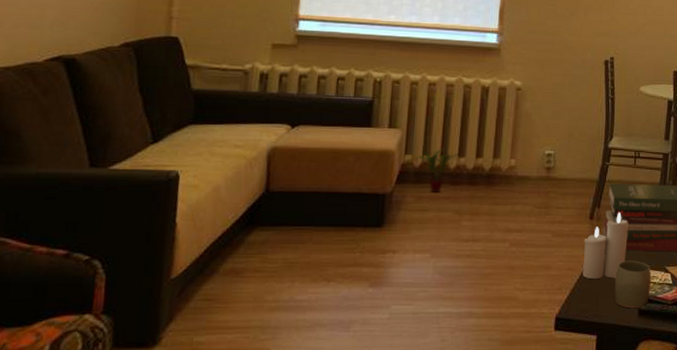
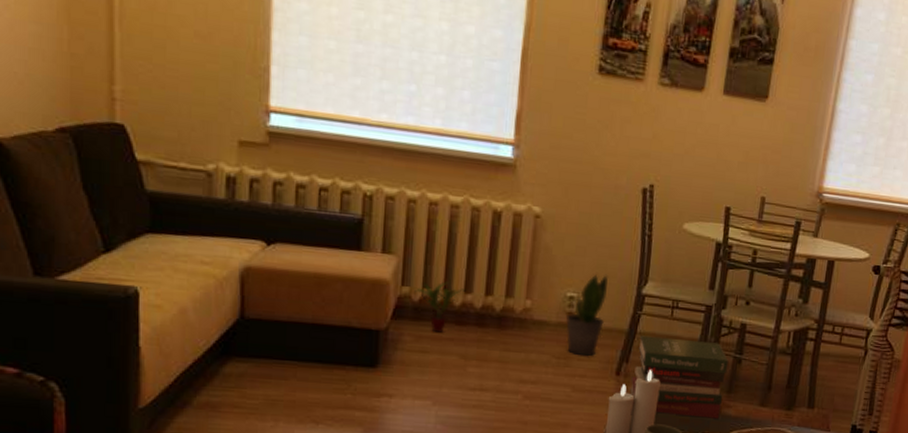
potted plant: none [545,133,580,204] -> present [566,274,608,356]

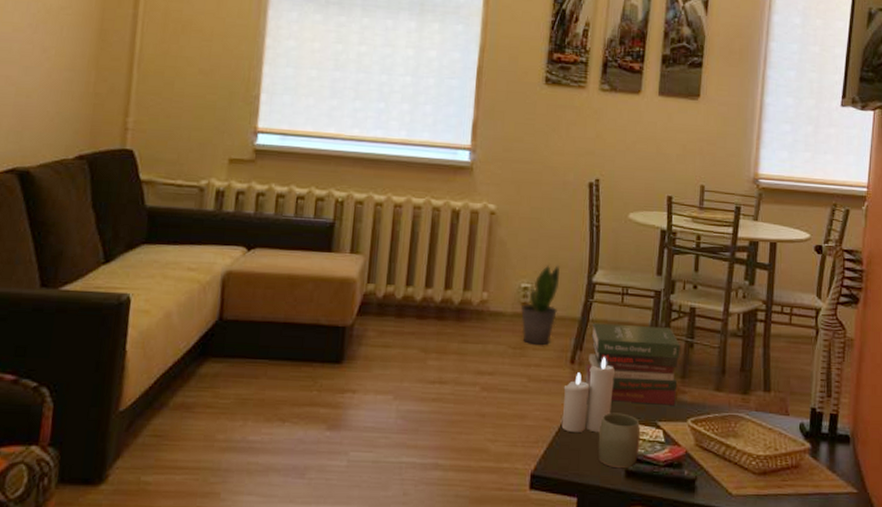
potted plant: present [414,281,468,332] -> none [379,277,428,327]

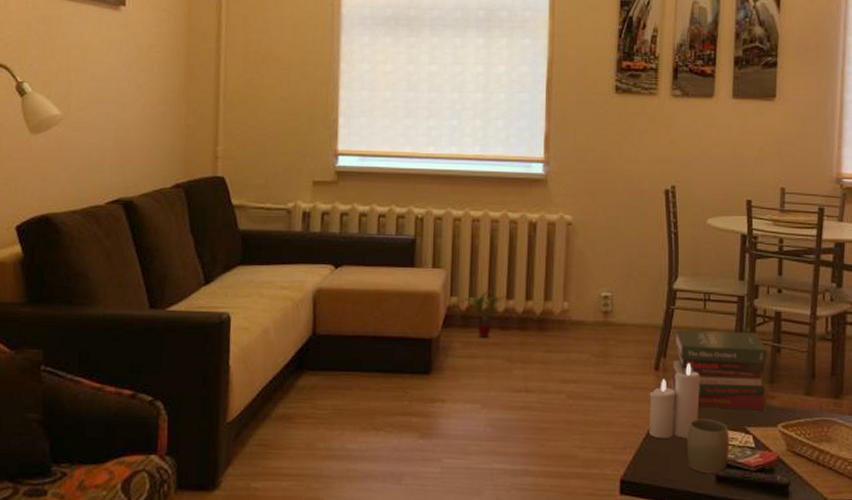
potted plant: none [379,277,428,327] -> present [462,290,509,338]
potted plant: present [521,264,560,345] -> none [603,272,640,352]

